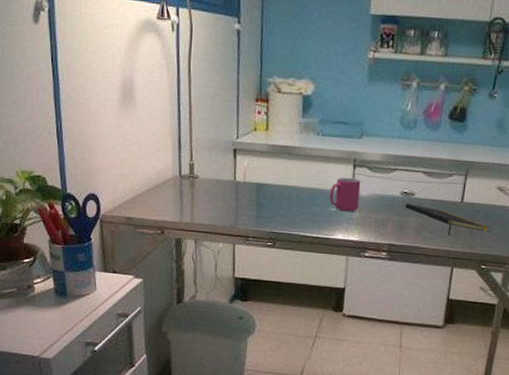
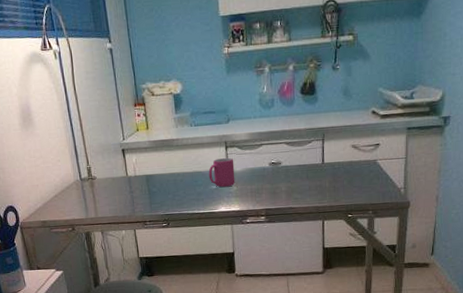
notepad: present [405,204,490,236] -> none [275,171,351,194]

